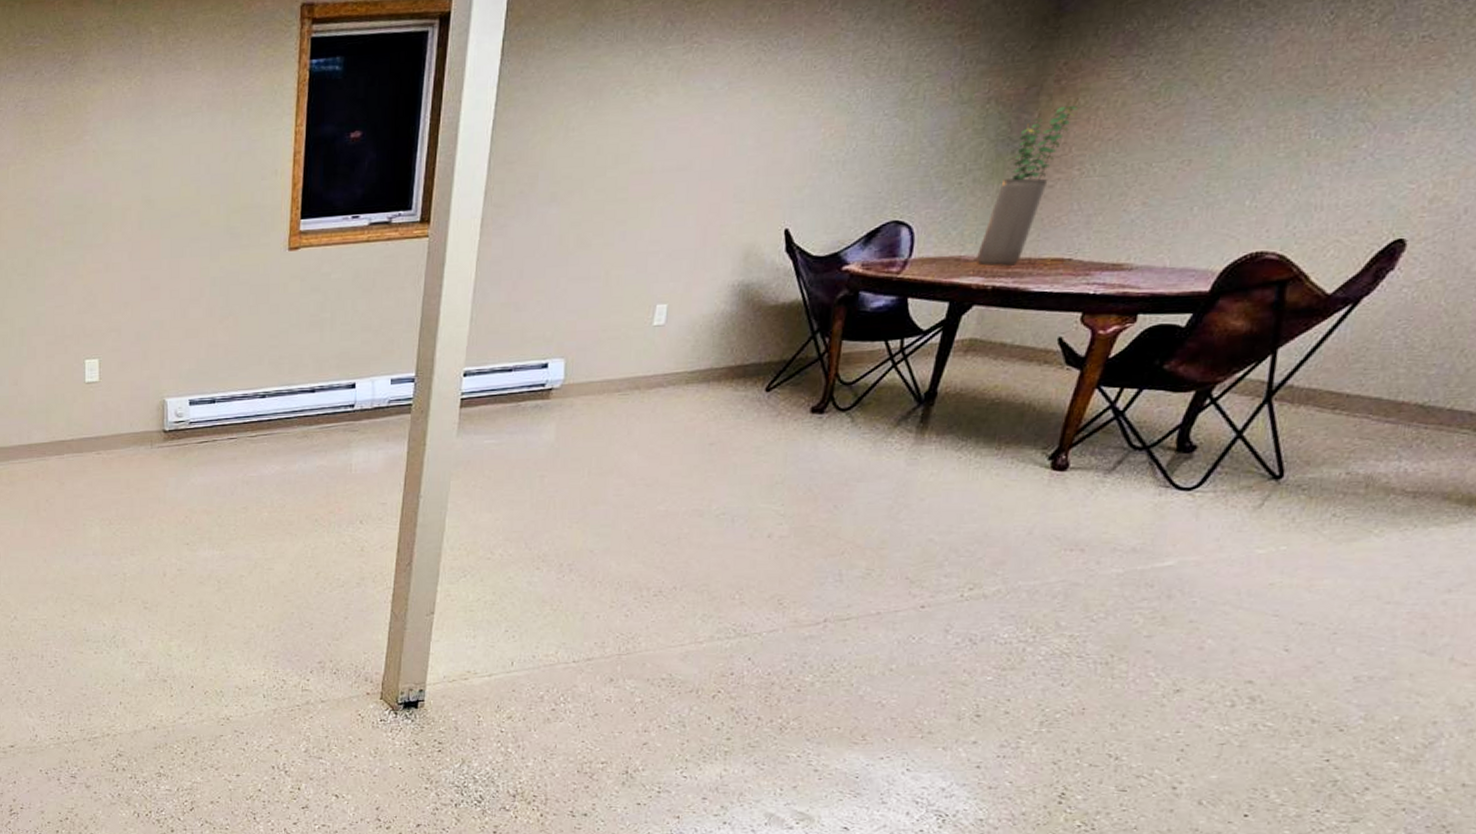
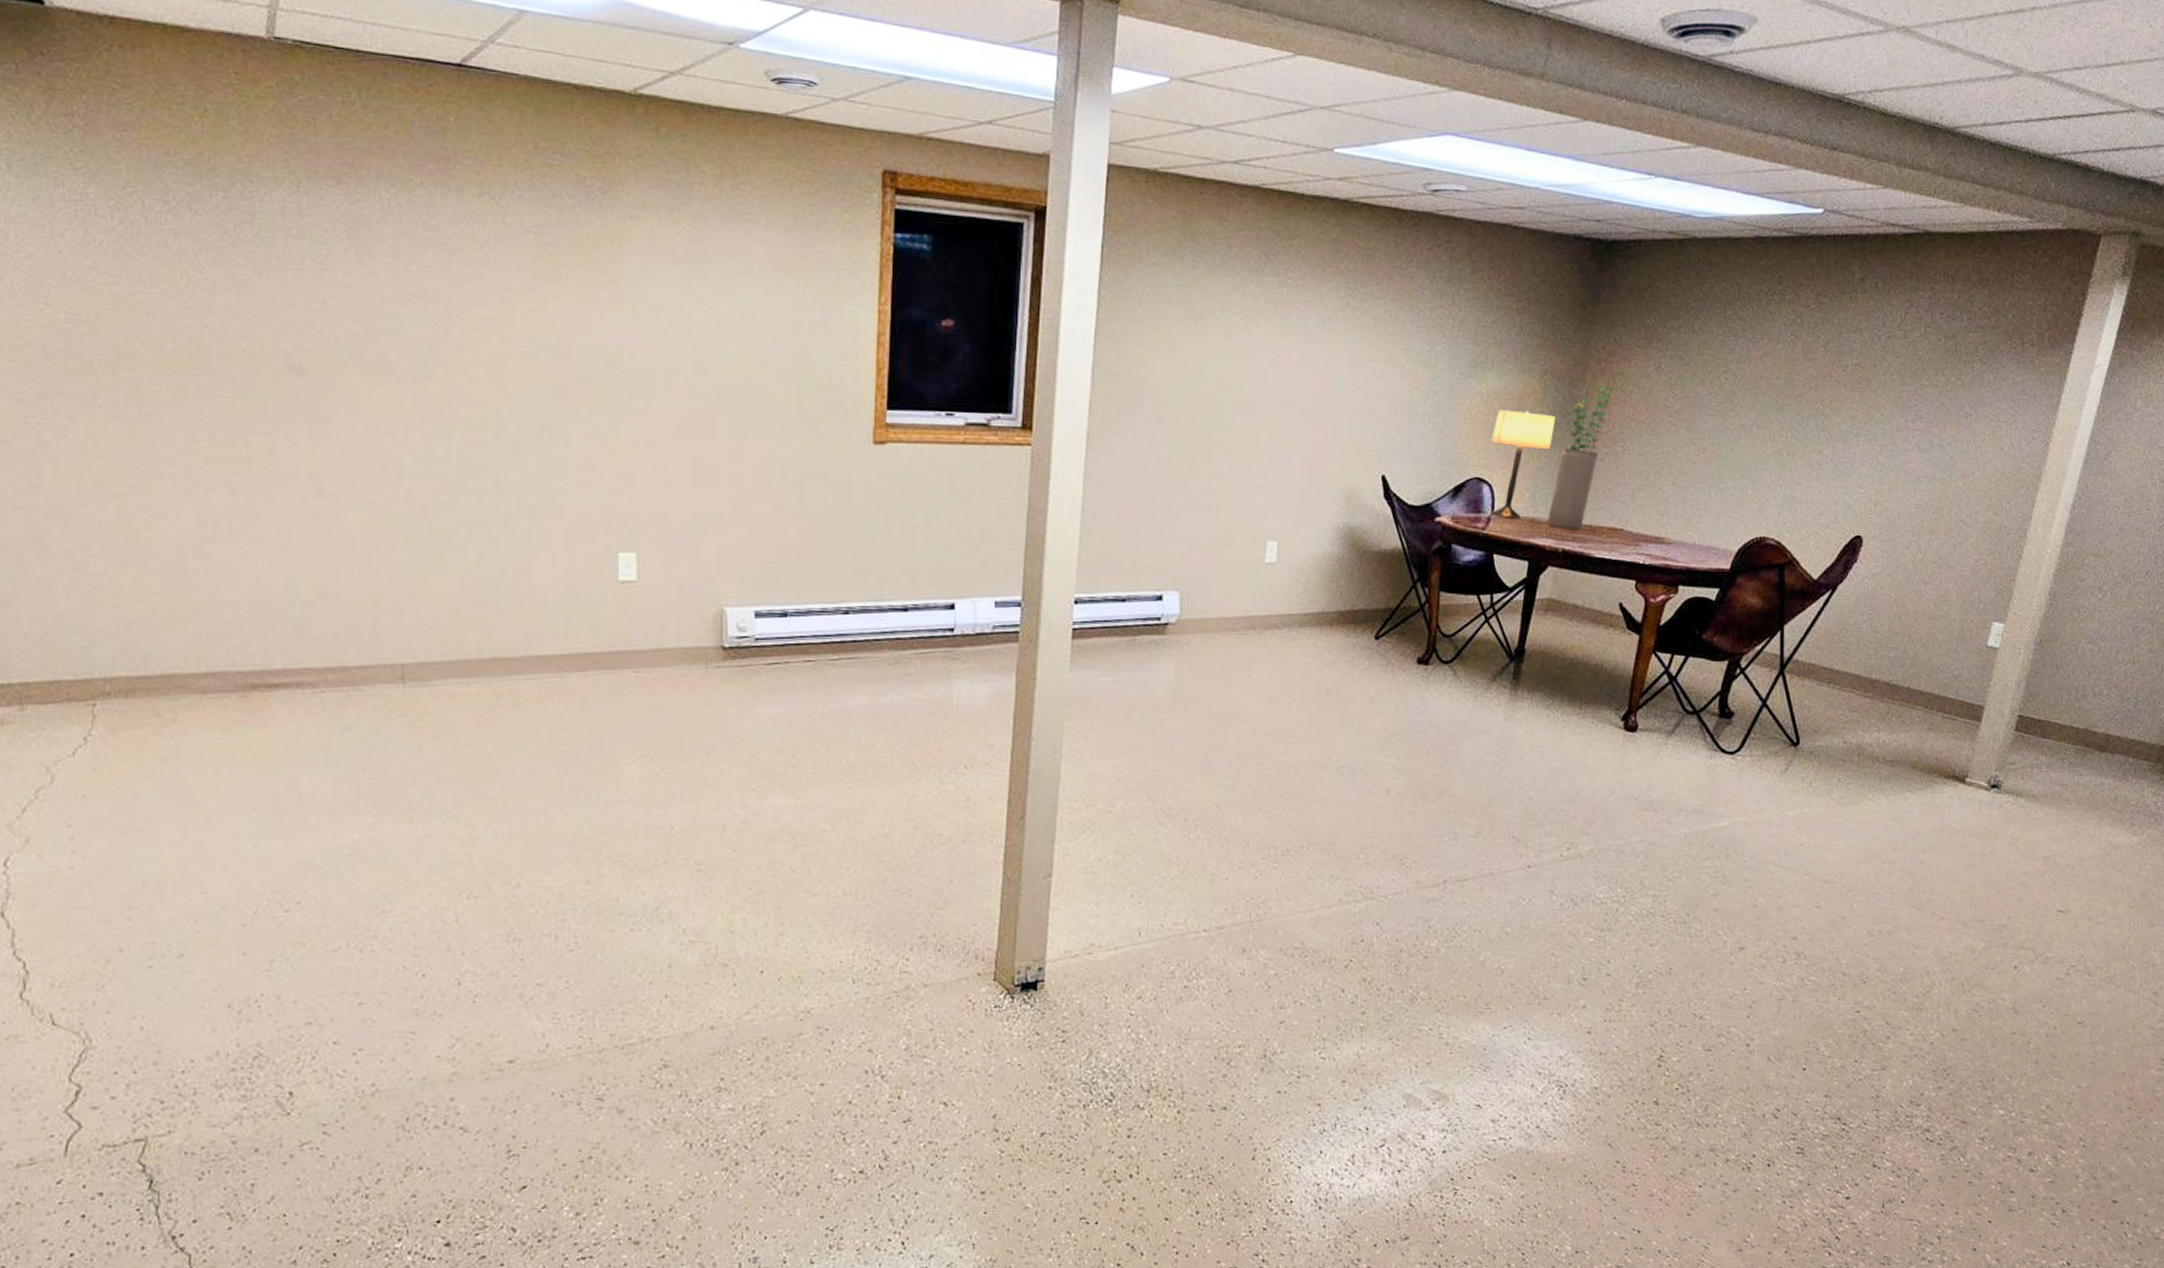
table lamp: none [906,144,998,261] -> present [1489,409,1556,519]

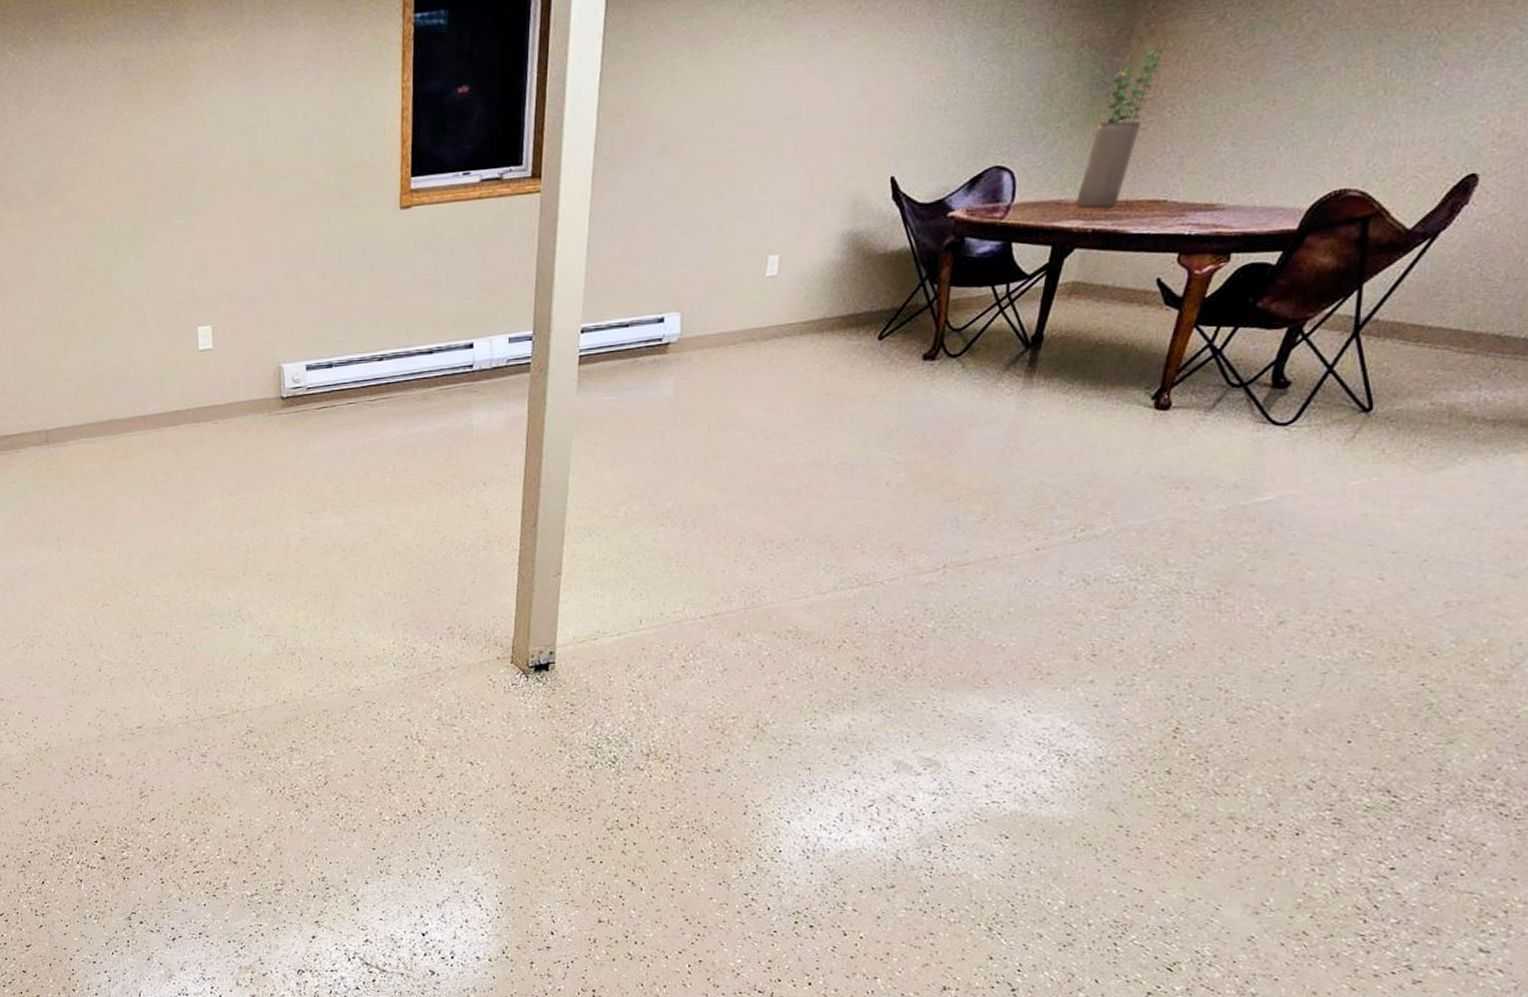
table lamp: present [1489,409,1556,519] -> none [1009,88,1092,205]

